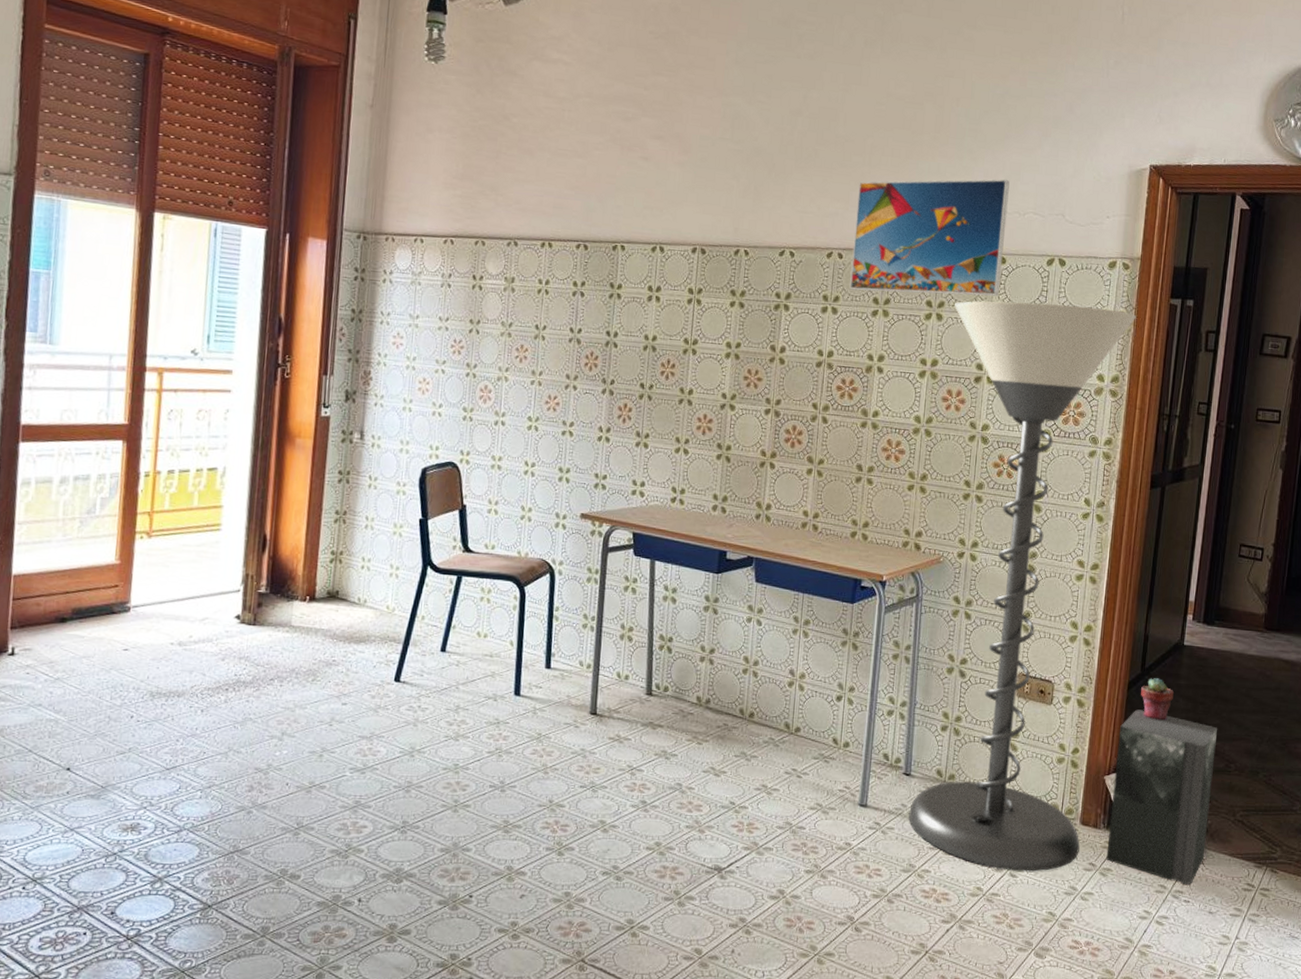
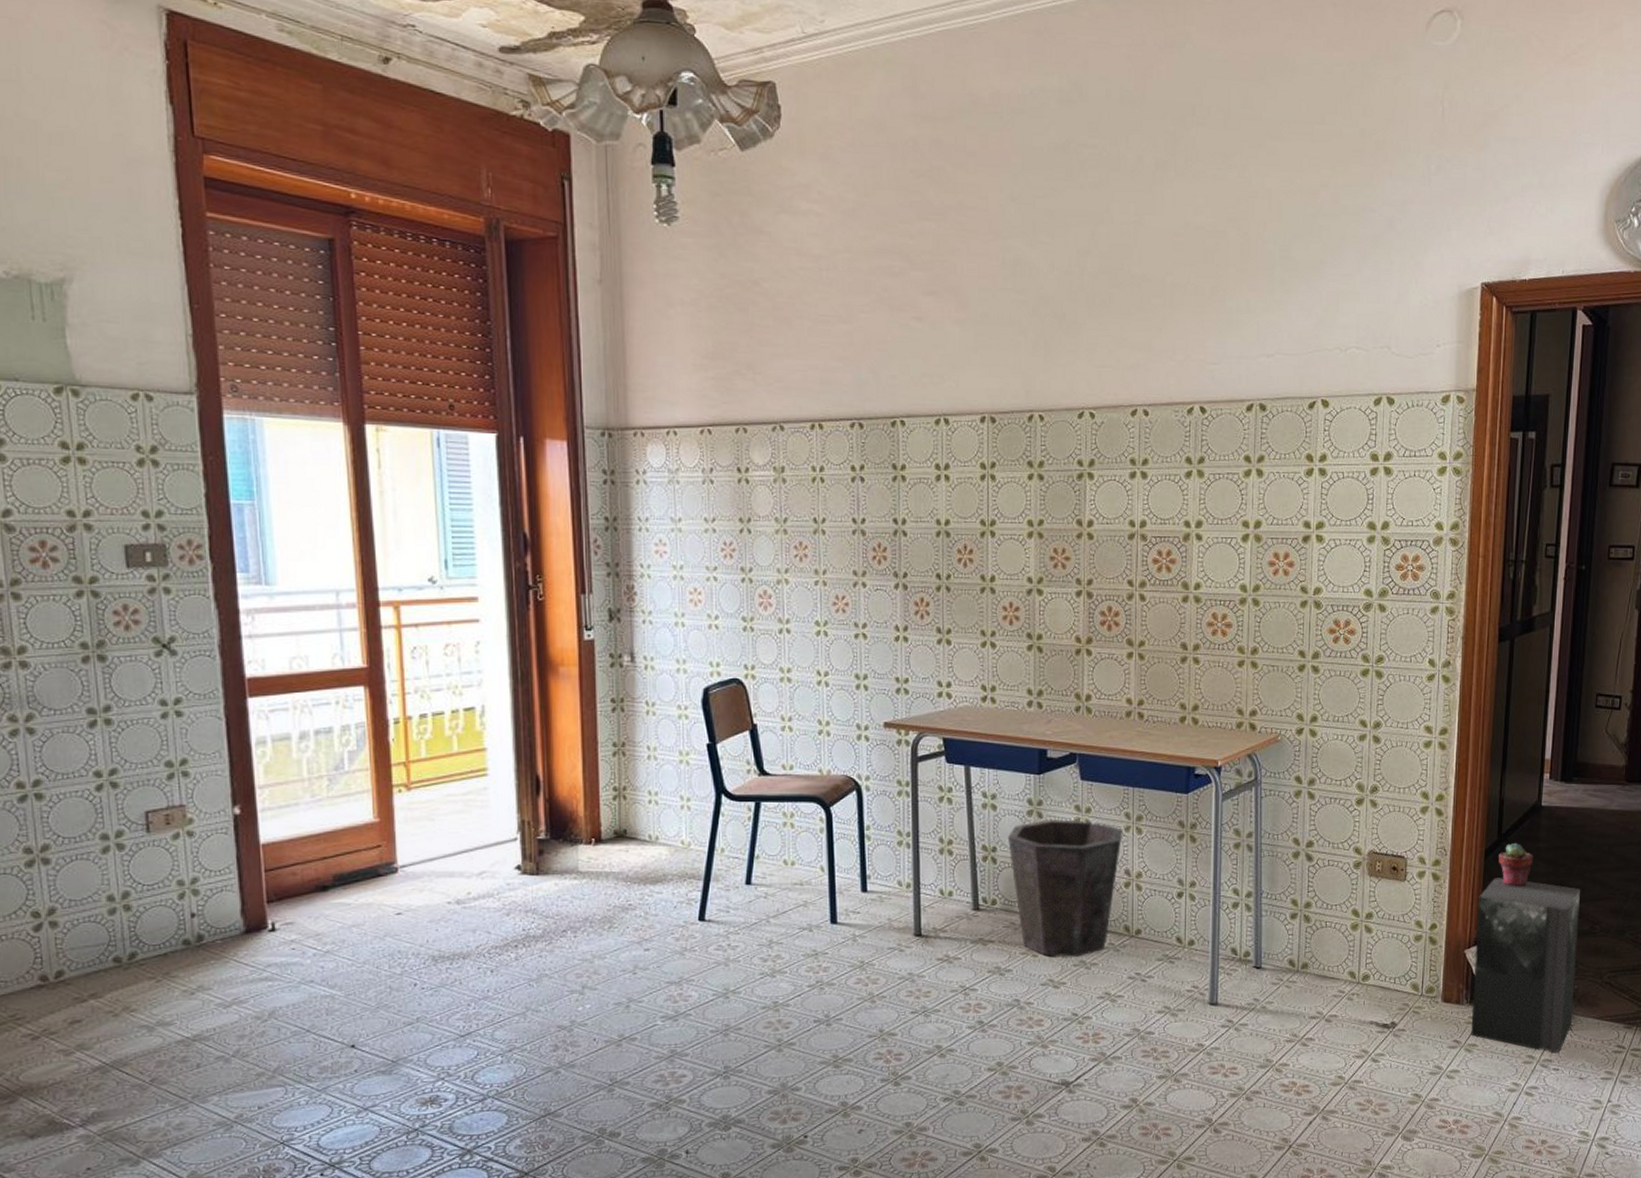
waste bin: none [684,616,791,748] -> present [1008,819,1123,957]
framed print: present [849,179,1010,296] -> none [1159,311,1328,451]
floor lamp: present [908,300,1137,871] -> none [1262,448,1475,1056]

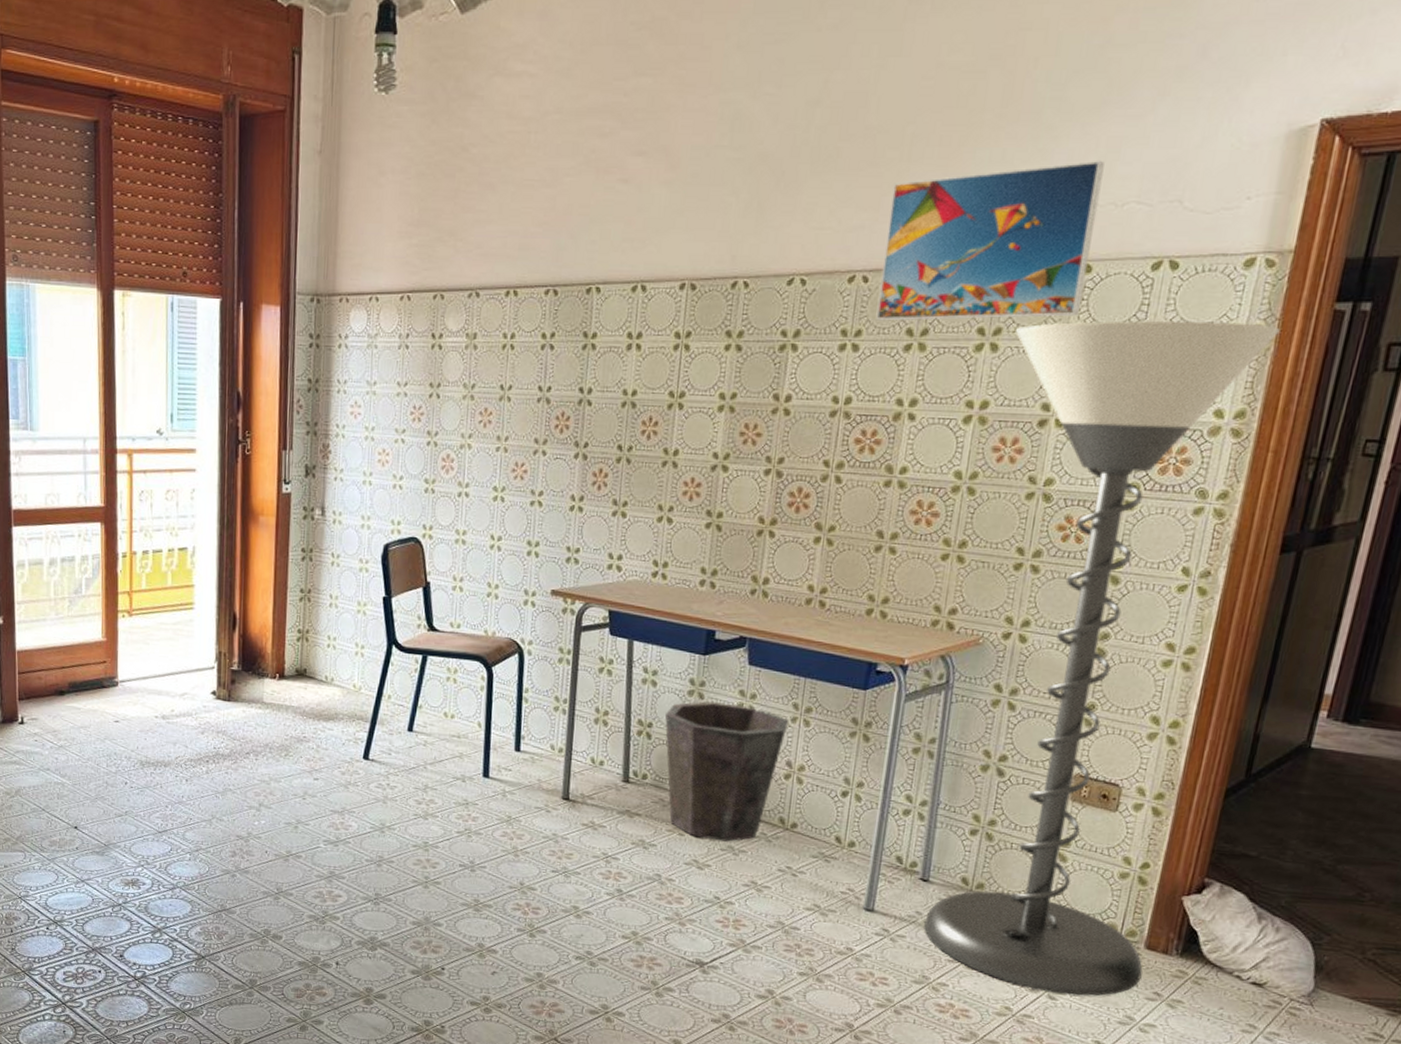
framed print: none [1159,311,1328,451] -> present [876,160,1105,321]
floor lamp: none [1262,448,1475,1056] -> present [924,320,1281,996]
speaker: present [1471,878,1581,1052] -> none [1177,822,1351,1027]
potted succulent: present [1499,843,1533,887] -> none [1242,786,1290,837]

